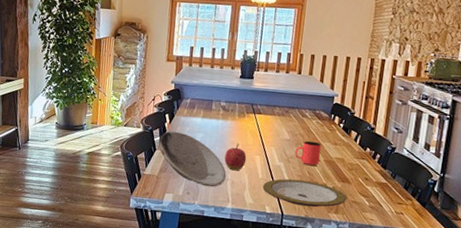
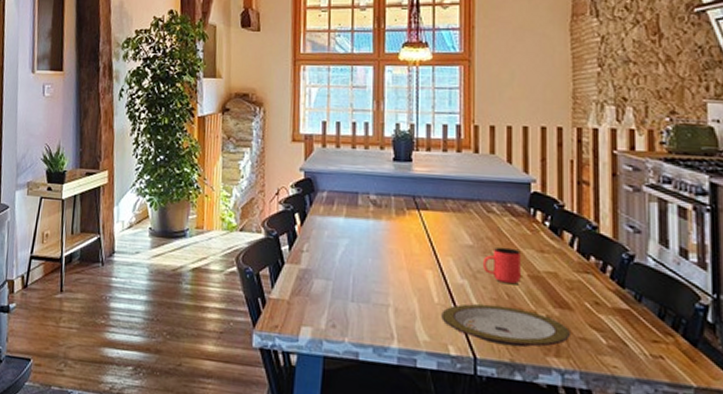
plate: present [158,131,226,187] -> none [287,236,386,317]
apple: present [224,143,247,171] -> none [382,252,413,293]

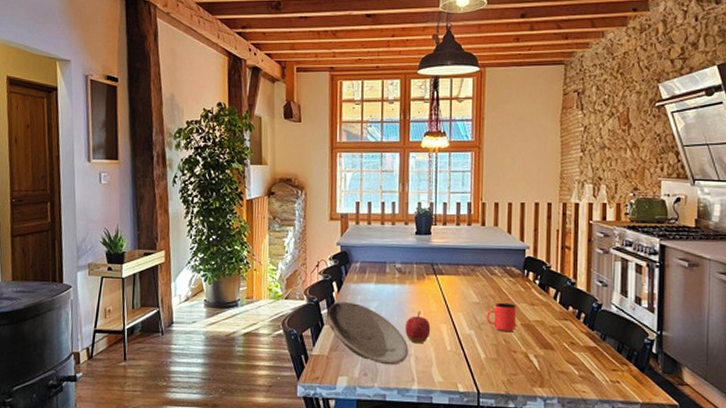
plate: none [287,236,386,317] -> present [326,301,409,365]
apple: none [382,252,413,293] -> present [405,310,431,344]
plate: present [441,303,570,348] -> none [453,349,551,382]

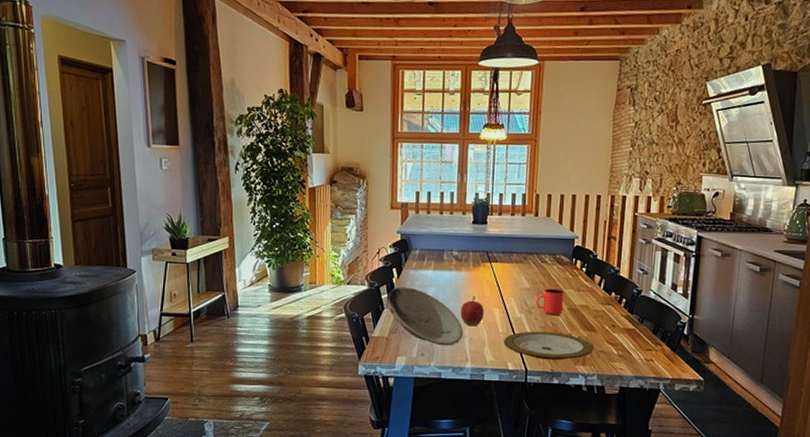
plate: none [453,349,551,382] -> present [504,331,593,361]

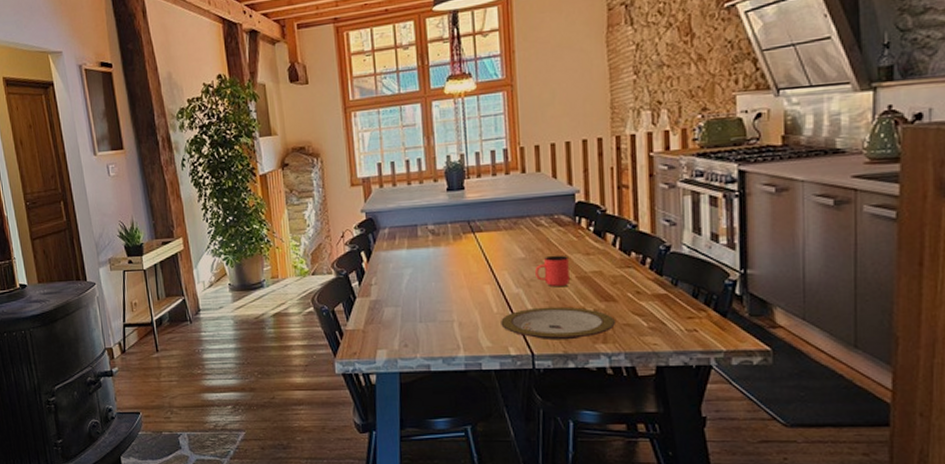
plate: present [386,286,463,346] -> none [357,271,451,334]
apple: present [460,295,485,326] -> none [444,273,474,309]

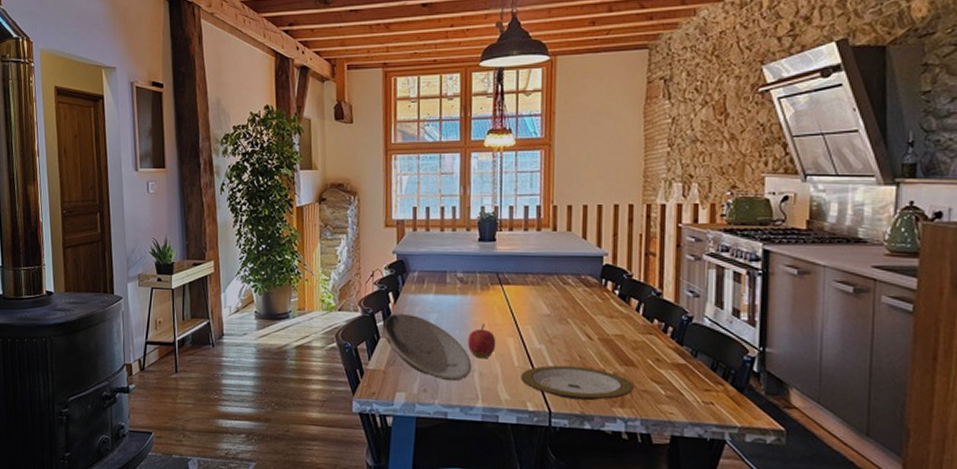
plate: none [357,271,451,334] -> present [382,313,472,382]
apple: none [444,273,474,309] -> present [468,323,496,359]
cup: present [535,255,570,287] -> none [559,314,592,347]

